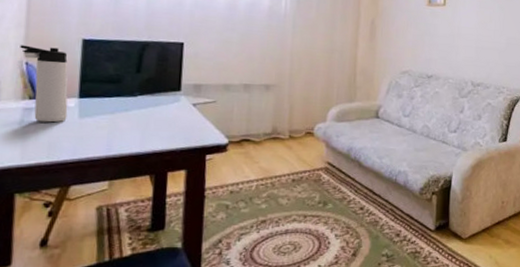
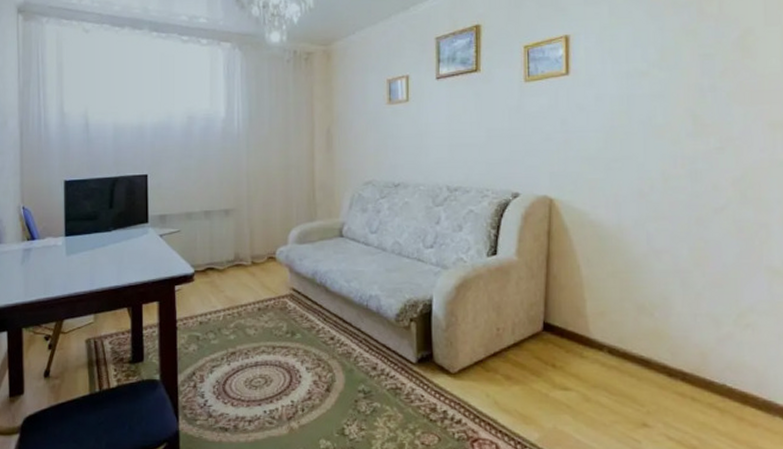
thermos bottle: present [20,45,68,123] -> none [17,191,57,261]

